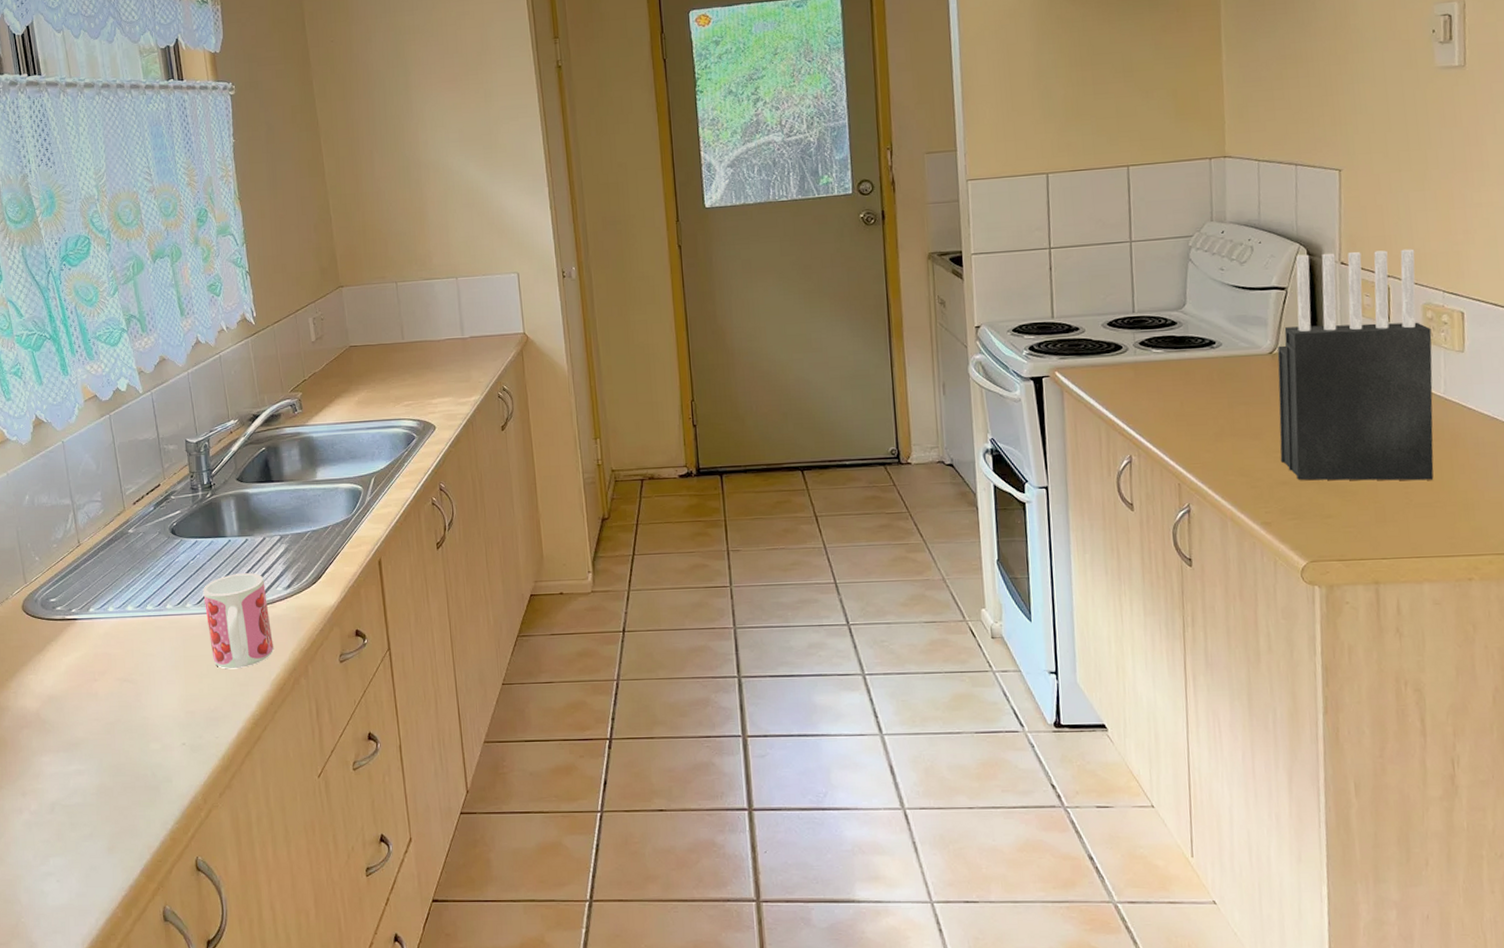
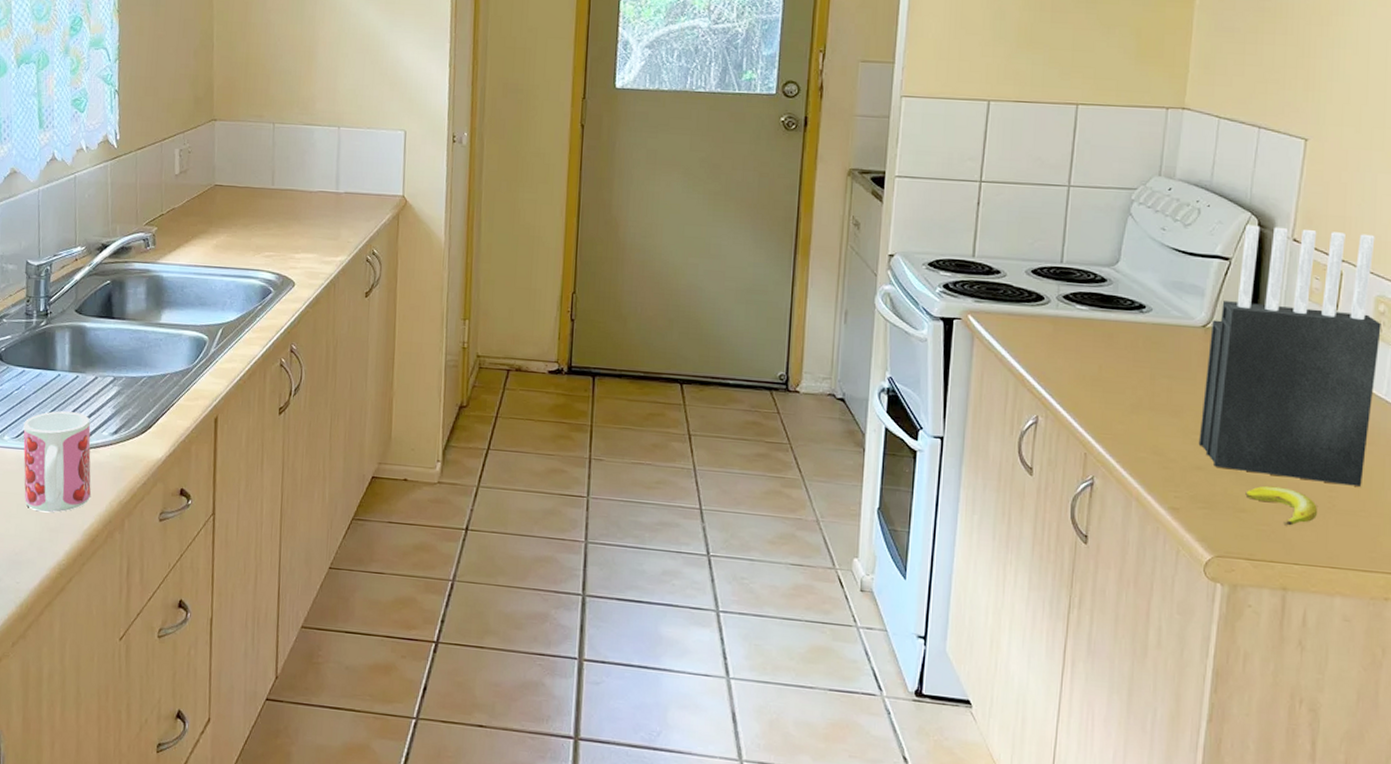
banana: none [1329,490,1397,525] -> present [1245,485,1317,526]

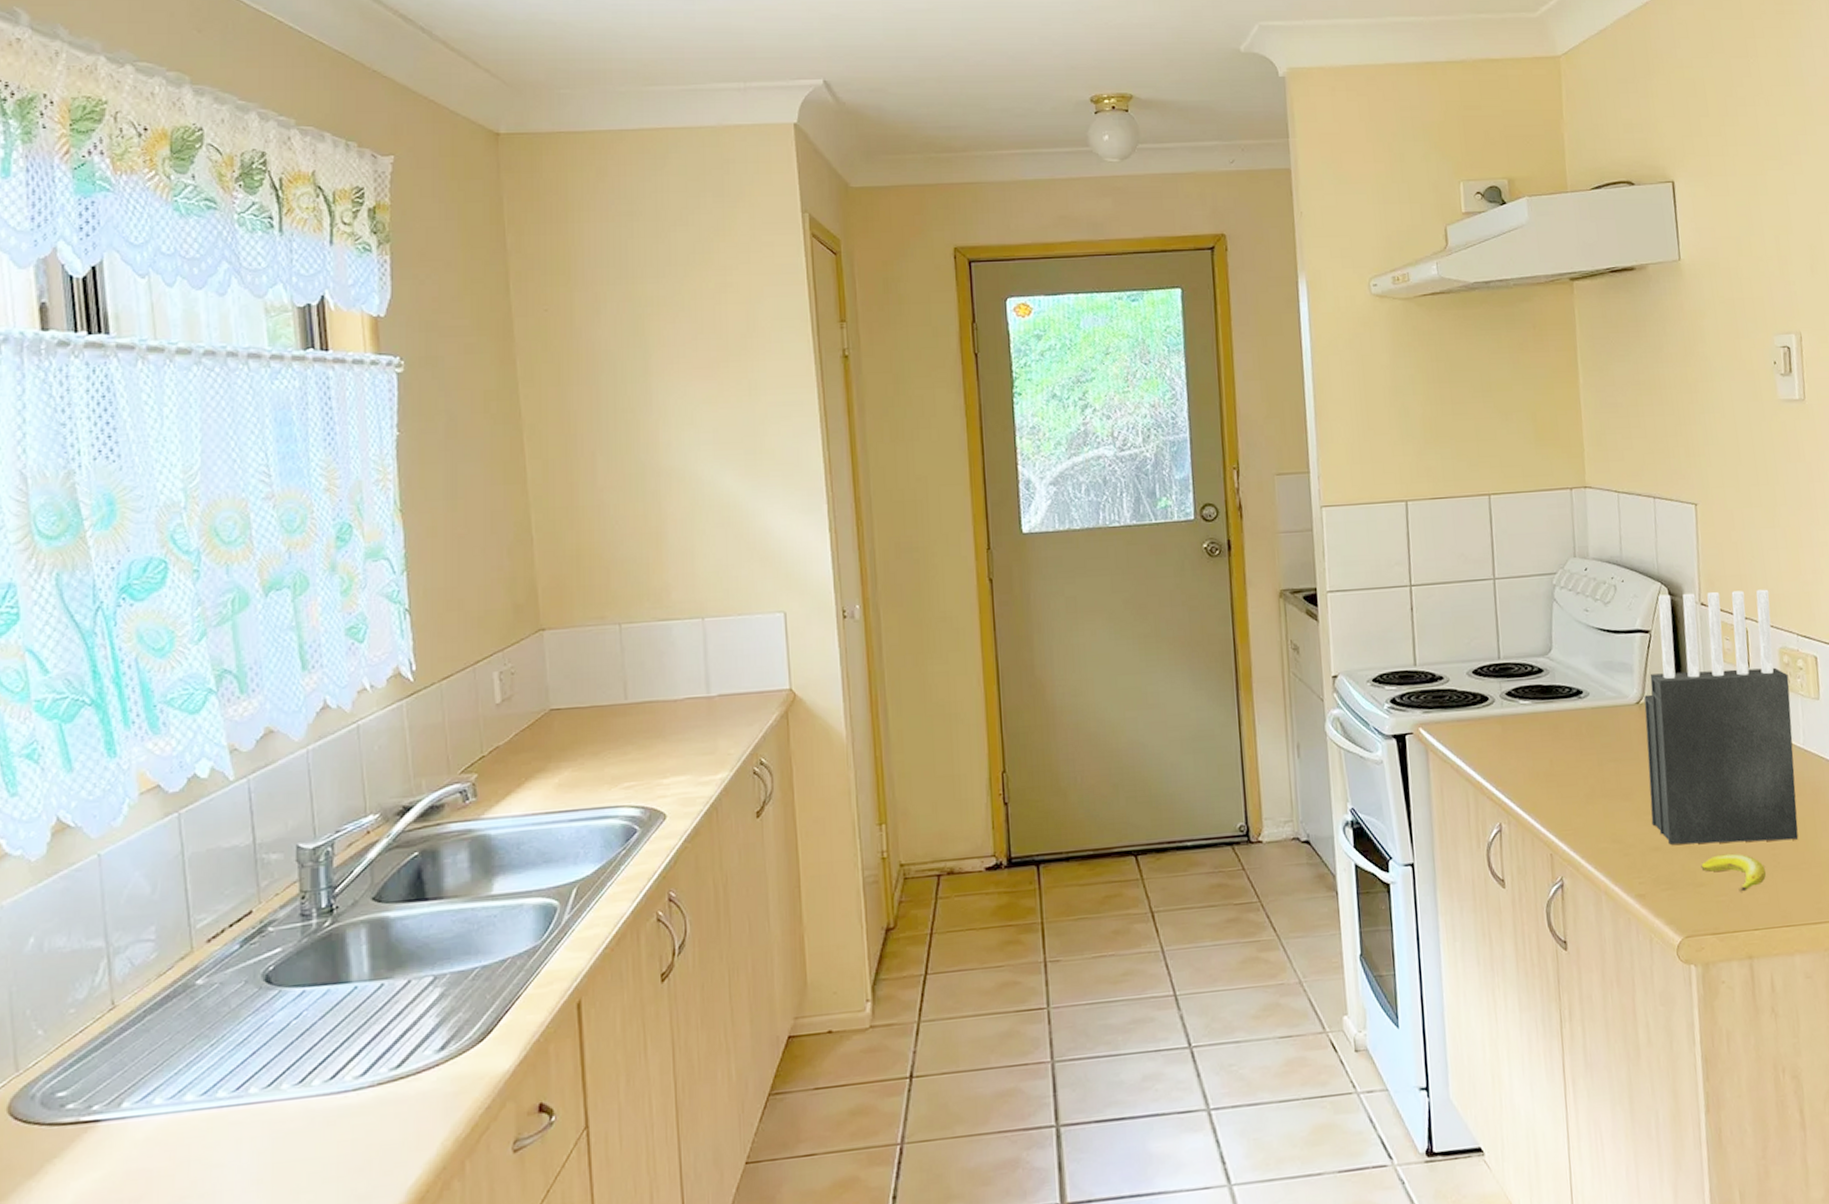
mug: present [23,411,91,513] -> none [309,1032,413,1177]

